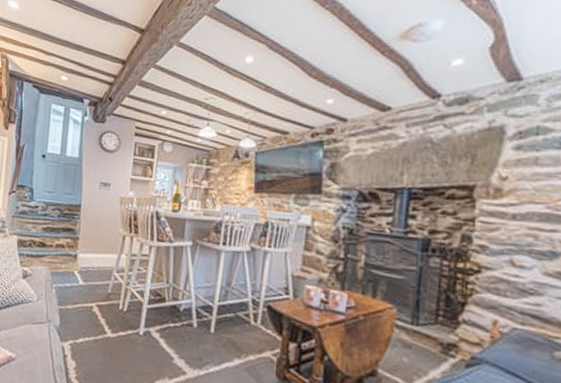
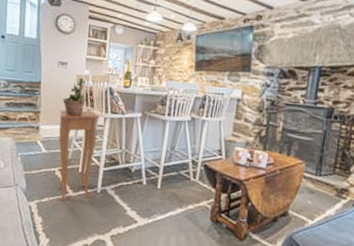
side table: none [96,235,144,343] -> present [59,109,99,201]
potted plant: none [103,199,131,243] -> present [62,77,86,116]

